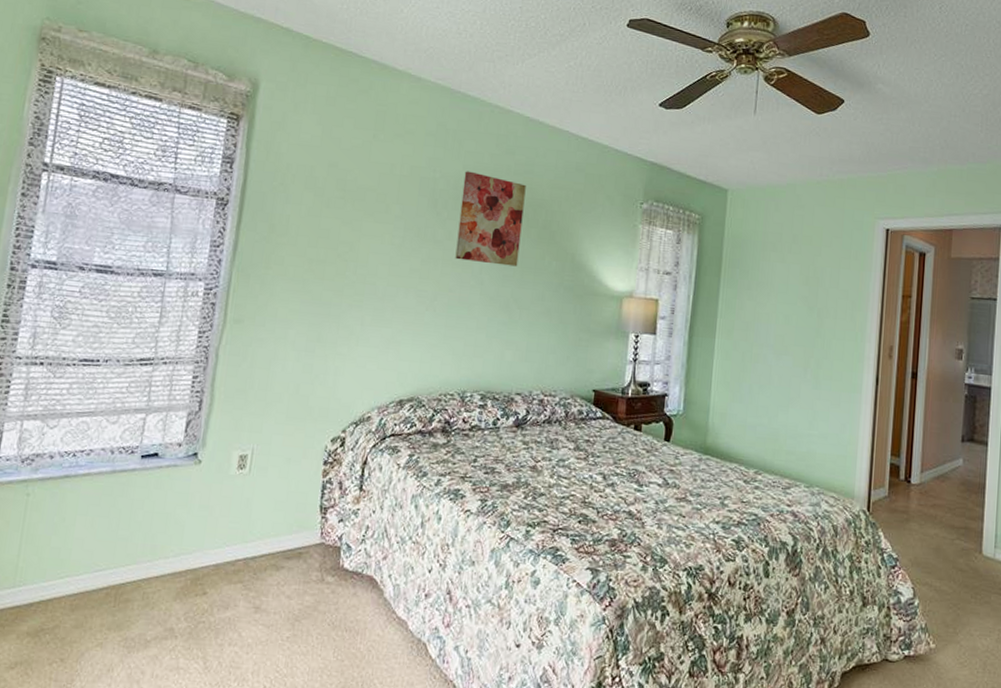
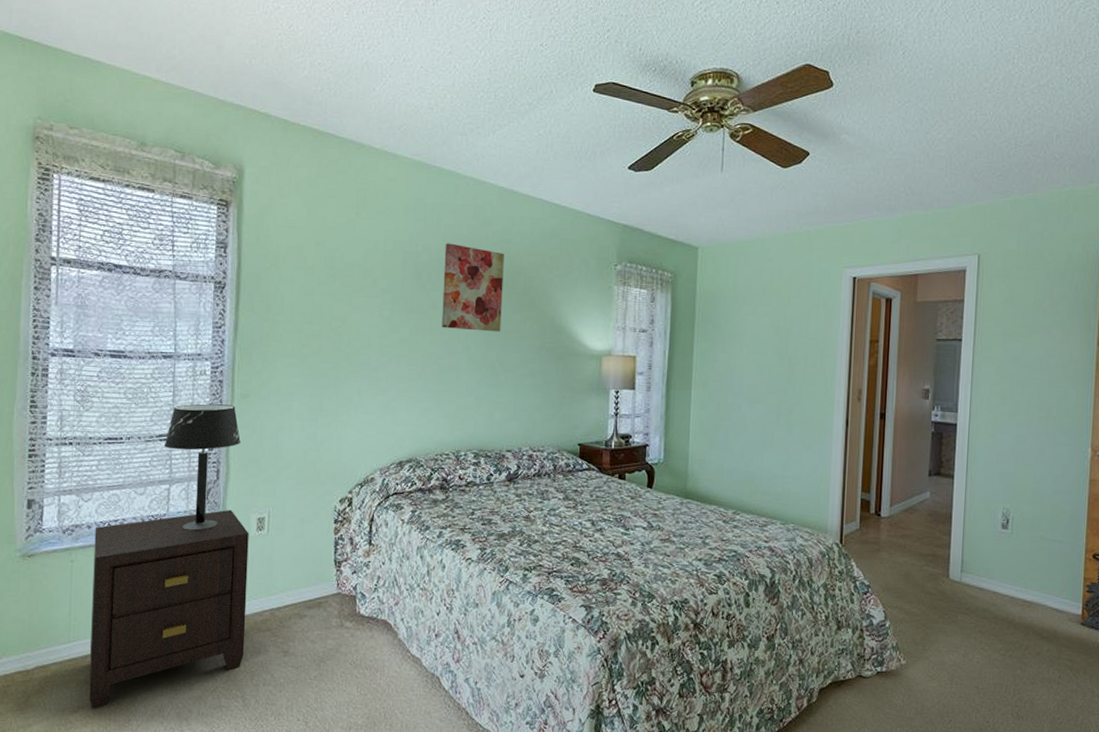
nightstand: none [29,444,229,667] -> present [89,509,249,710]
table lamp: none [144,327,229,467] -> present [164,403,241,531]

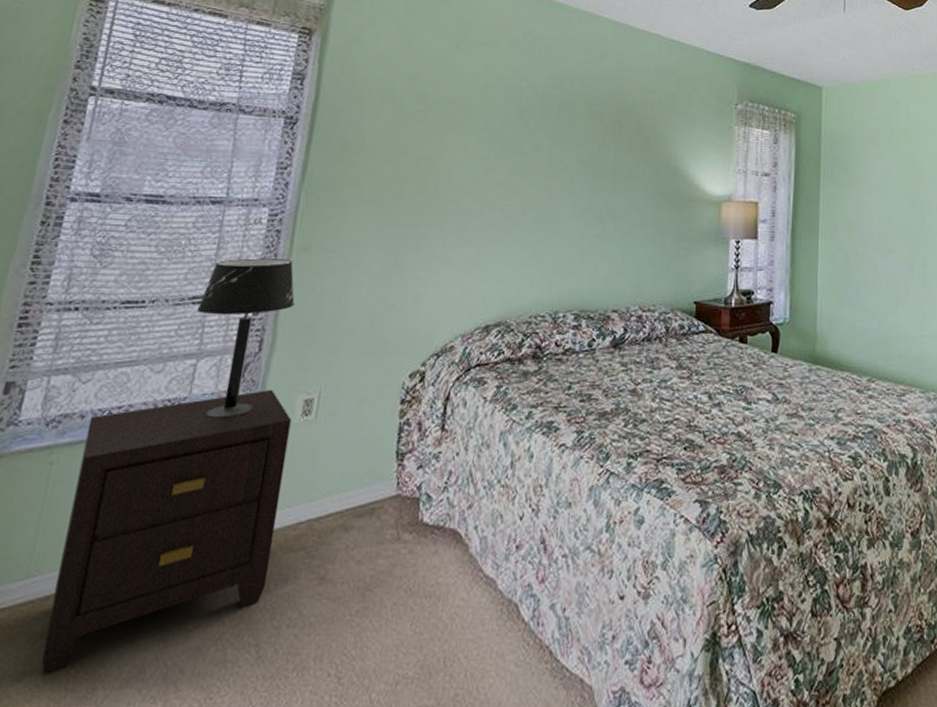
wall art: present [441,243,504,332] -> none [544,78,617,175]

